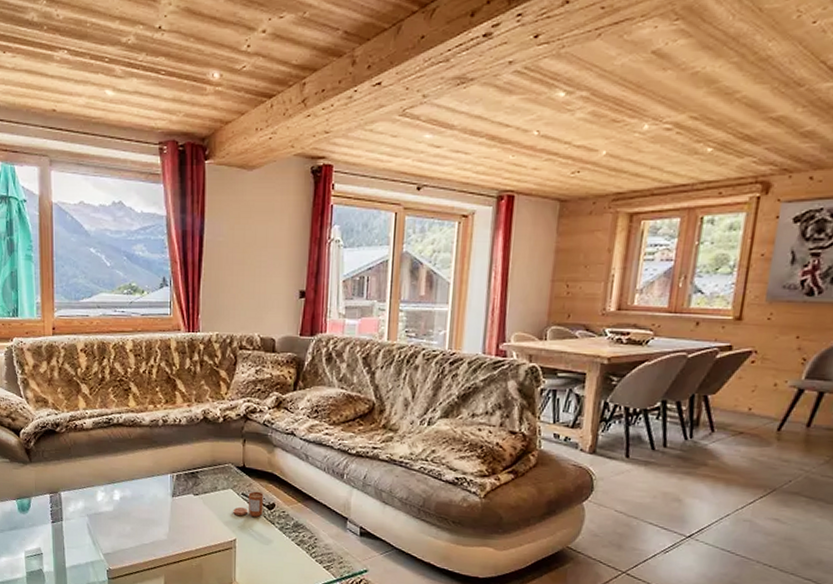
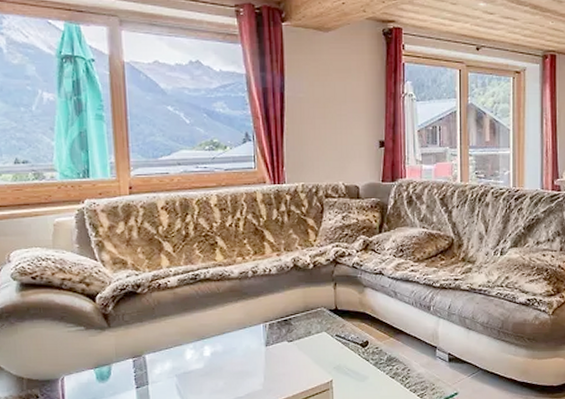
candle: present [233,491,264,517] -> none [328,331,357,356]

